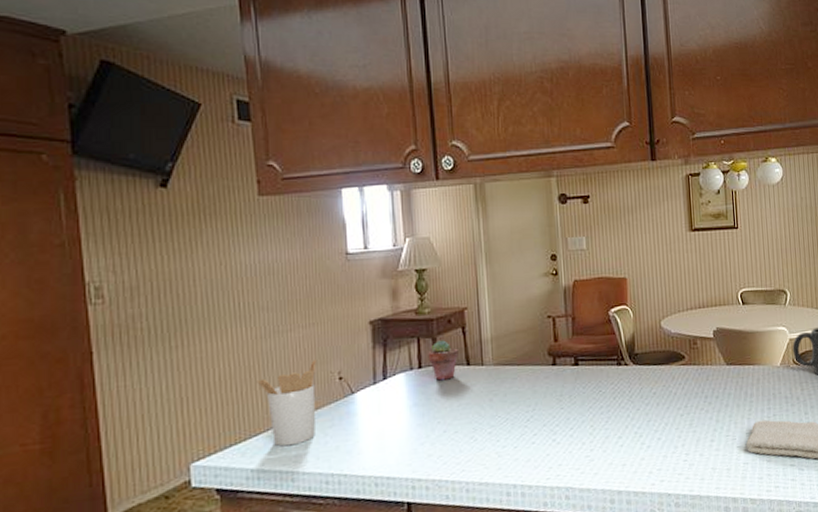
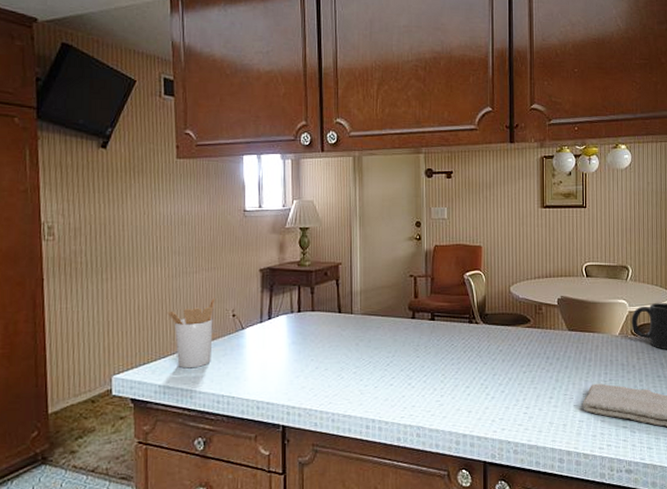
potted succulent: present [428,340,459,381] -> none [306,290,332,324]

